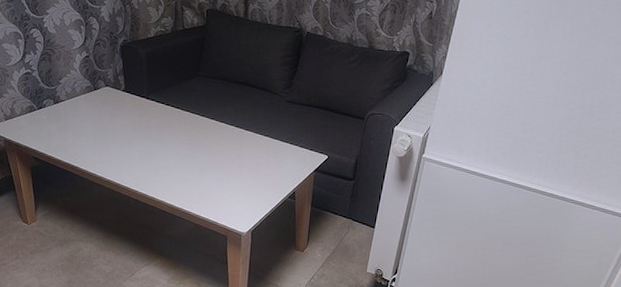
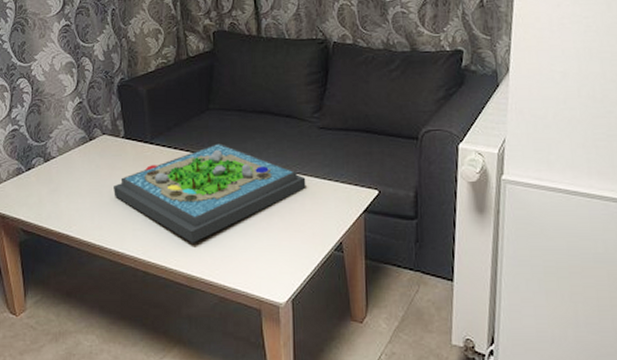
board game: none [113,105,273,182] -> present [113,143,306,243]

